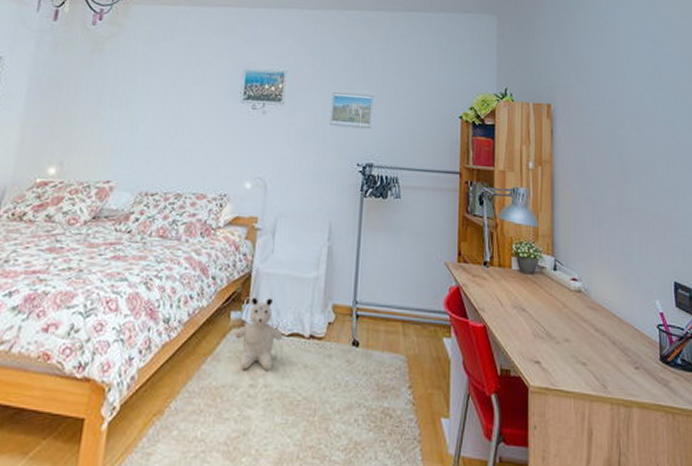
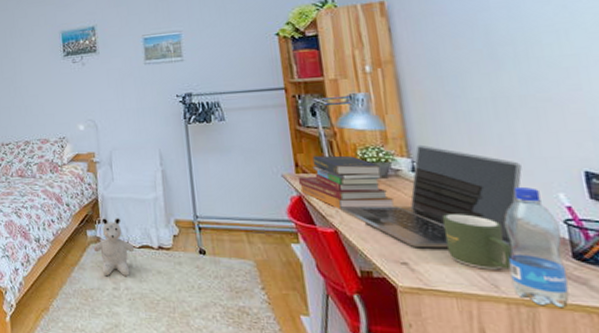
books: none [458,246,536,304] -> present [297,155,394,209]
laptop: none [491,244,633,349] -> present [340,144,522,248]
mug: none [571,314,620,371] -> present [441,214,512,270]
bottle: none [616,291,655,409] -> present [503,186,570,309]

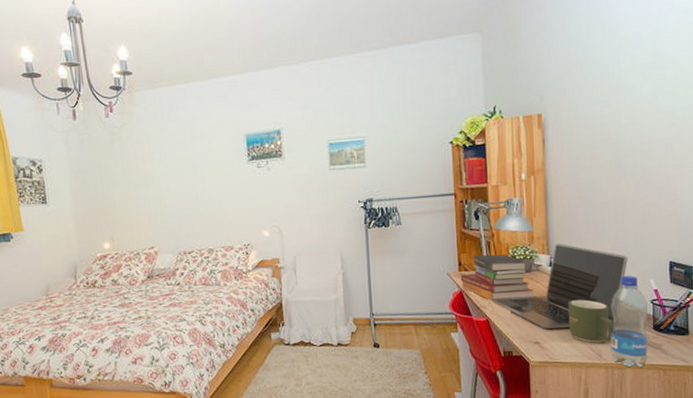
stuffed animal: present [93,218,135,277] -> none [277,320,316,375]

